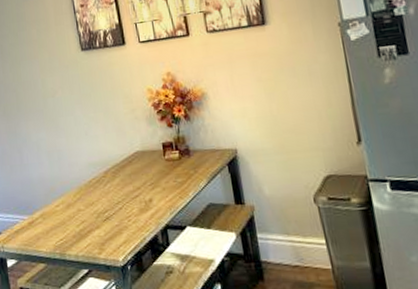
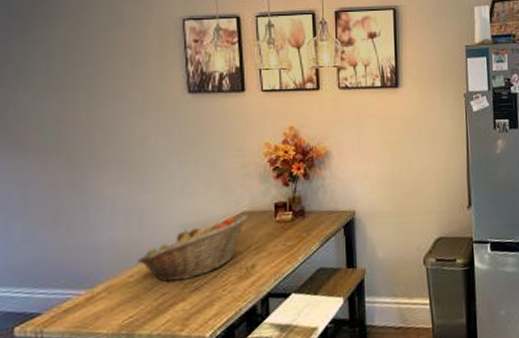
fruit basket: none [61,155,141,211] -> present [138,215,248,282]

